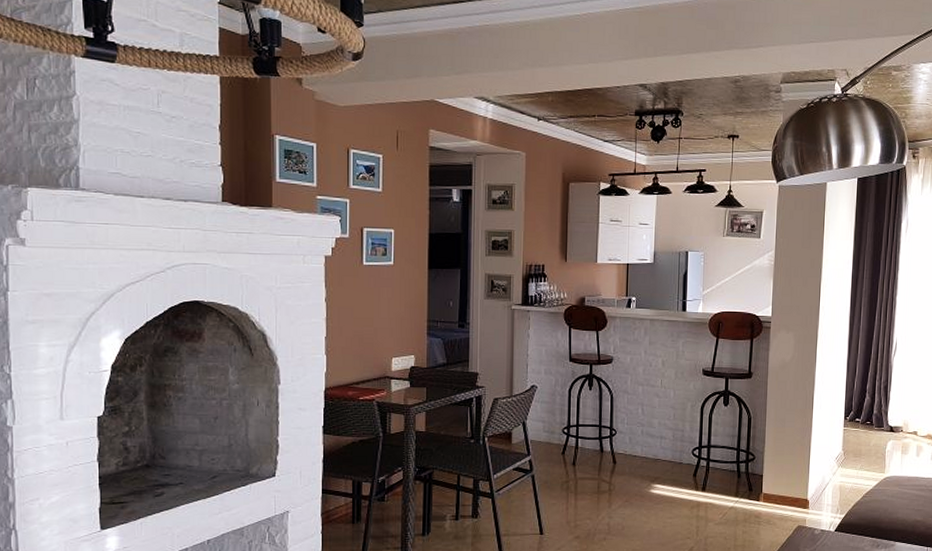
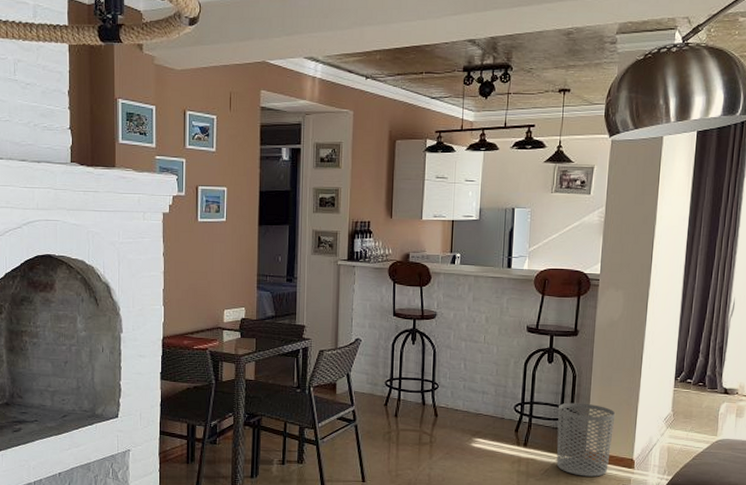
waste bin: none [734,445,790,519] -> present [556,402,616,477]

